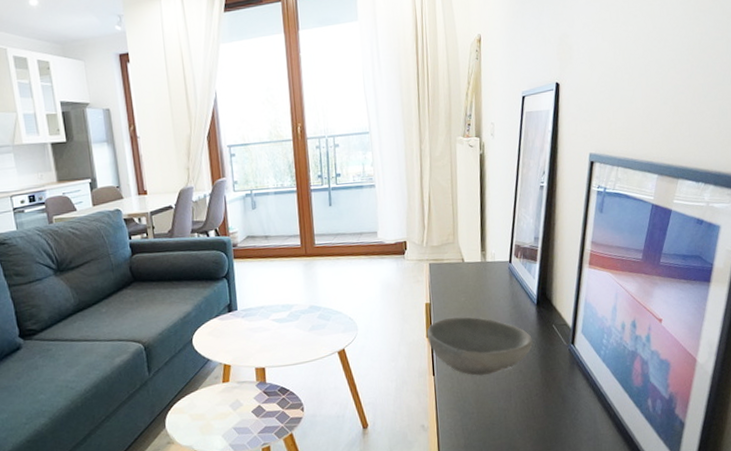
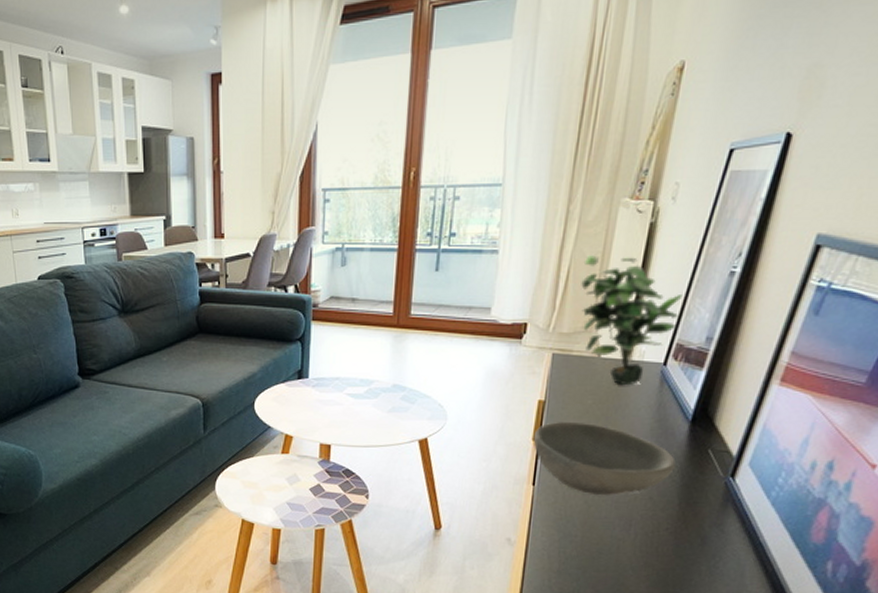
potted plant: none [439,181,514,283] -> present [581,255,683,386]

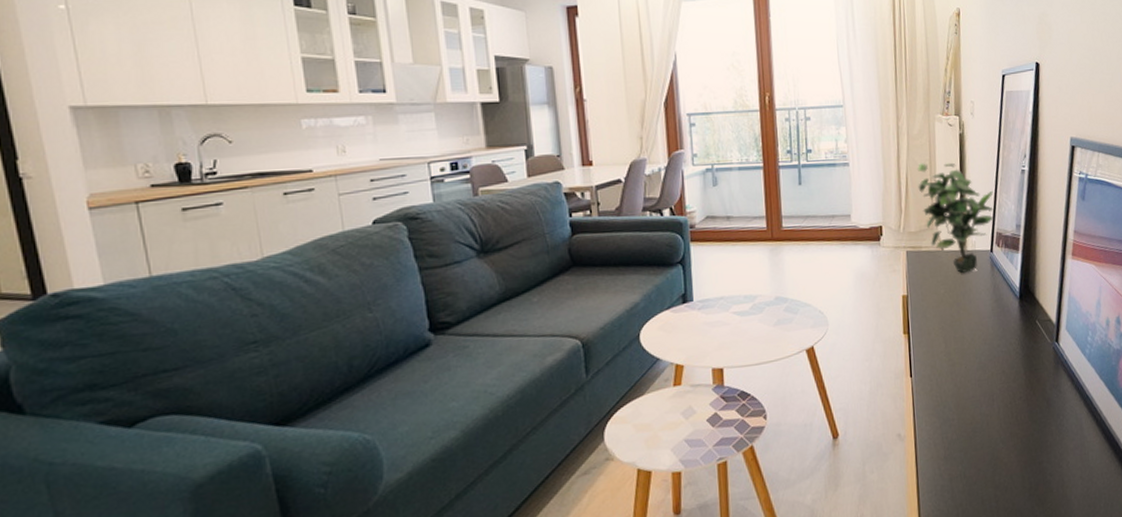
bowl: present [533,422,676,495] -> none [903,311,1016,377]

